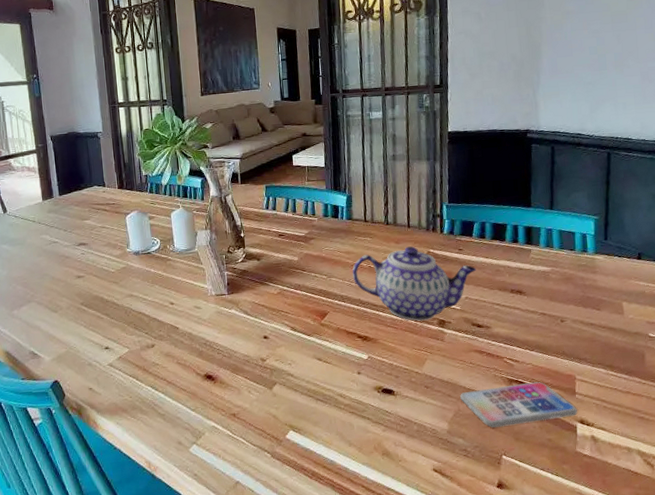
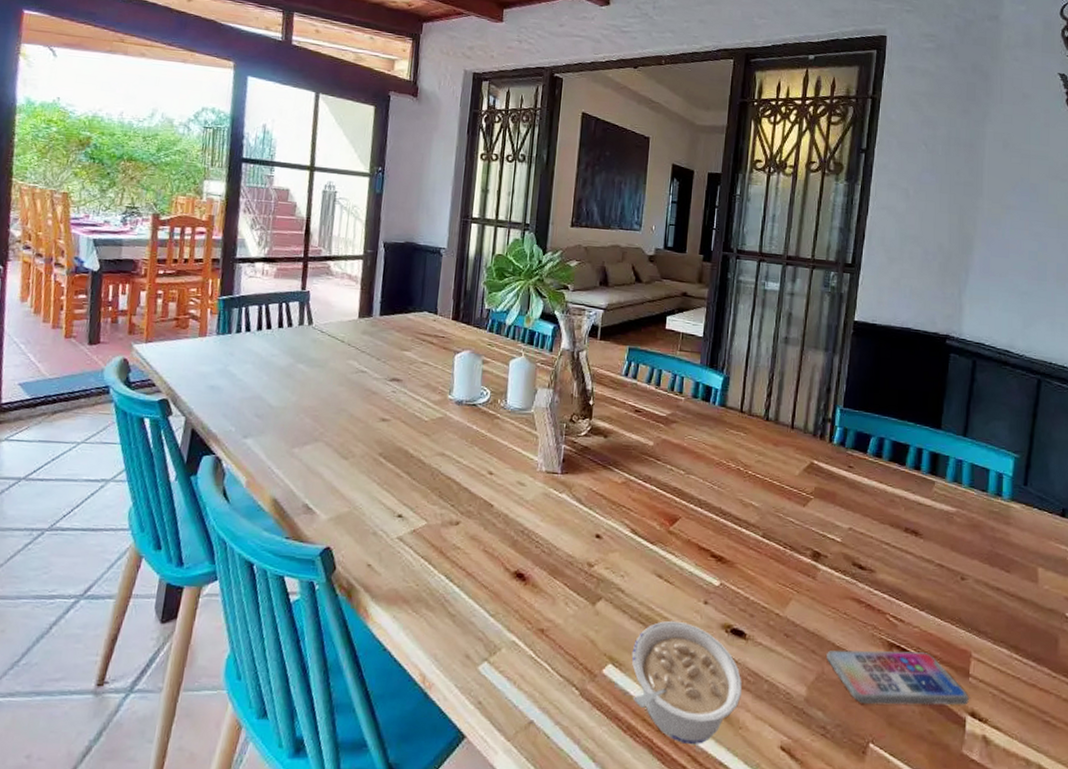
legume: none [306,390,397,479] -> present [631,620,742,745]
teapot: present [352,246,477,321] -> none [716,452,867,549]

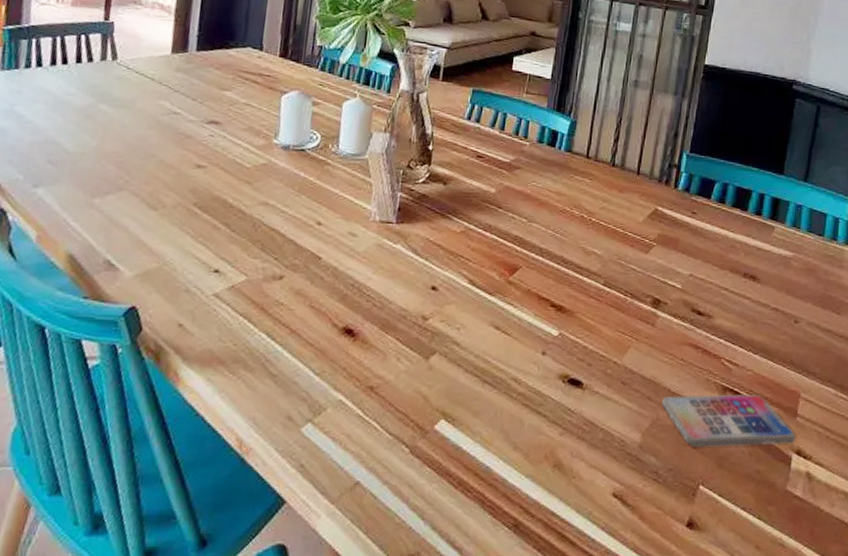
legume: present [631,620,742,745] -> none [465,372,577,497]

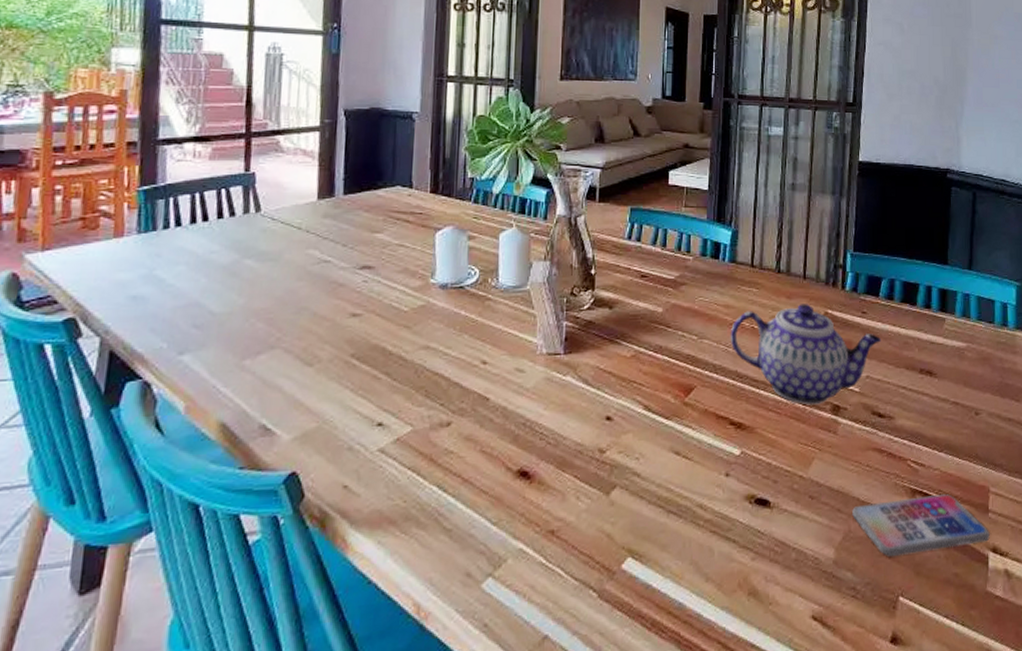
teapot: none [558,198,709,297] -> present [730,304,882,405]

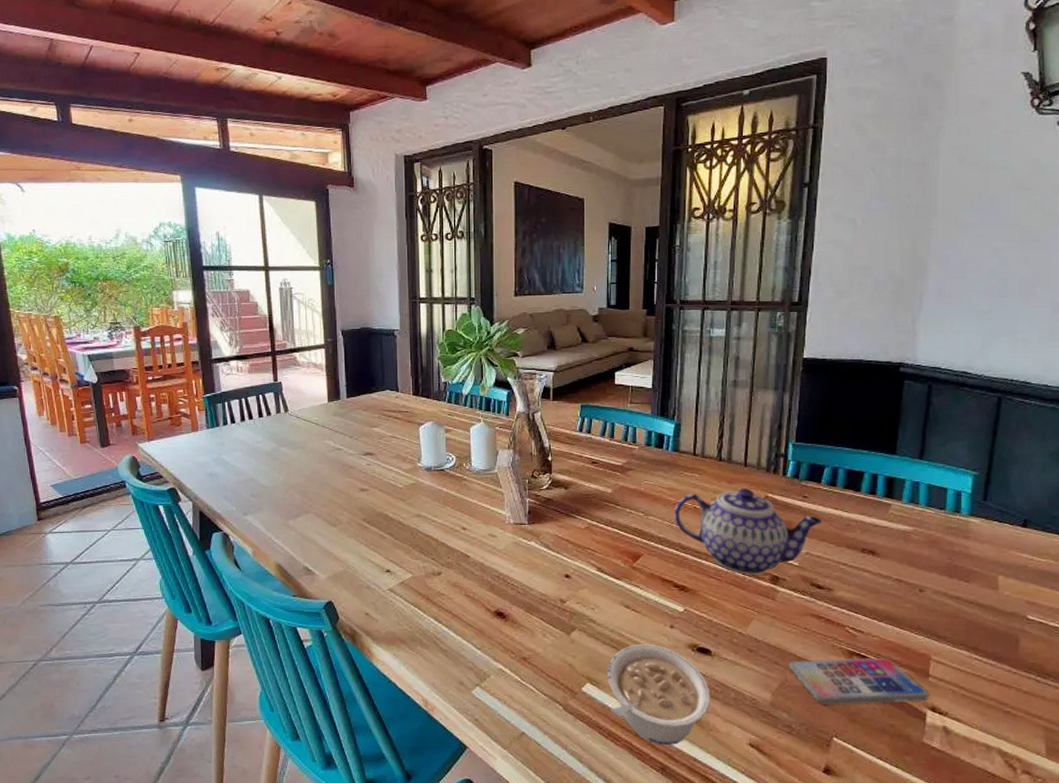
legume: none [652,499,769,631] -> present [607,644,710,746]

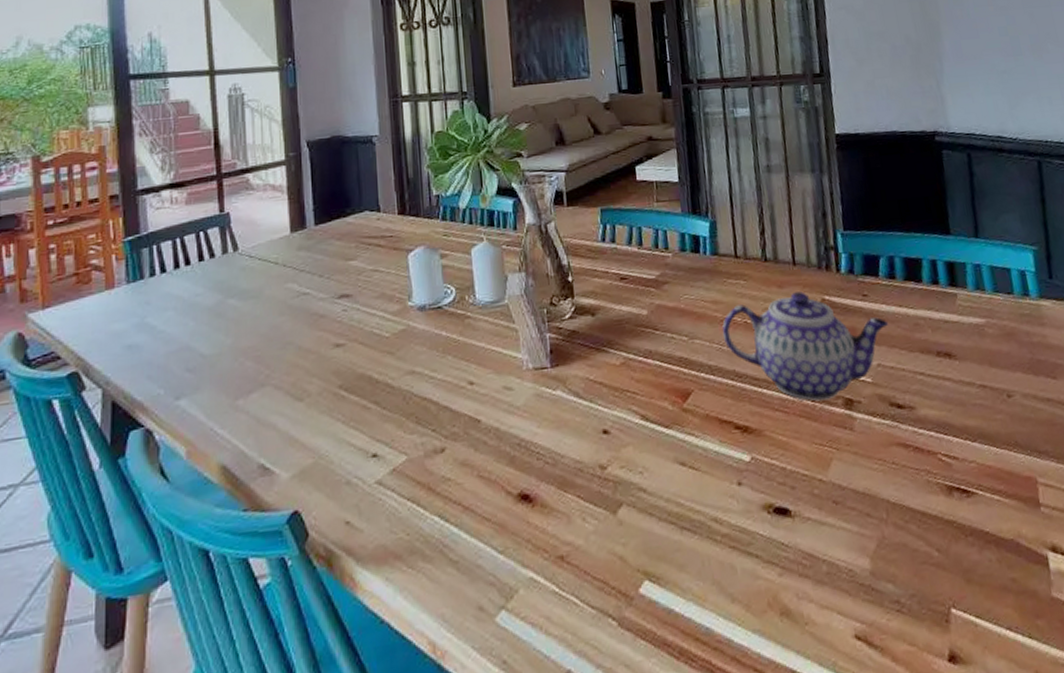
legume: present [607,644,710,746] -> none [668,512,800,658]
smartphone: present [789,658,929,704] -> none [883,489,1046,563]

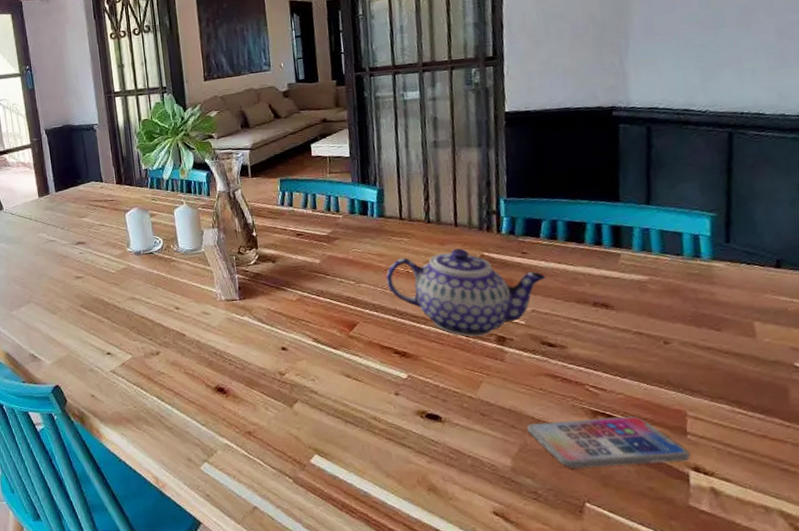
smartphone: none [883,489,1046,563] -> present [527,416,690,468]

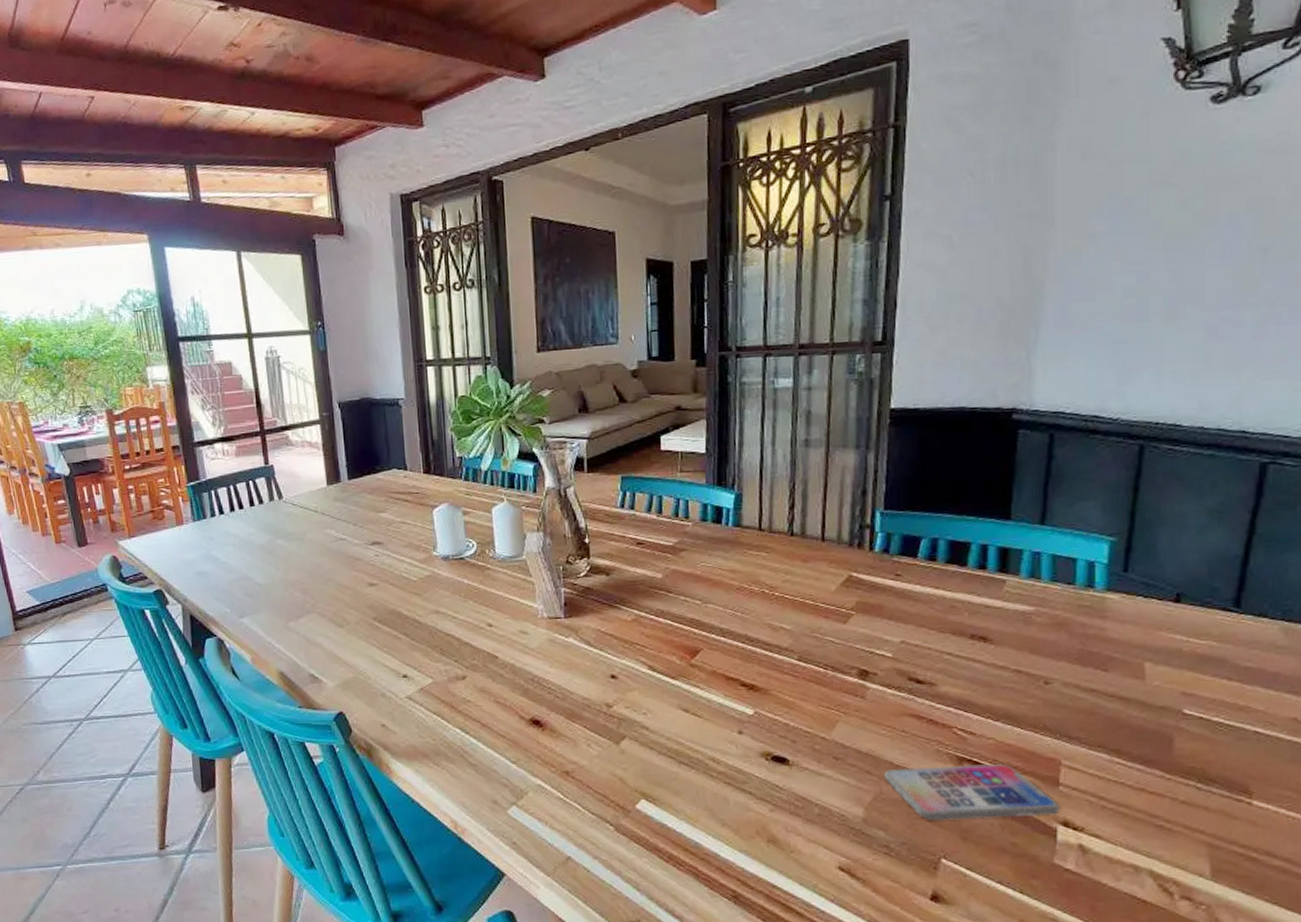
teapot: present [386,248,547,337] -> none [737,567,921,670]

